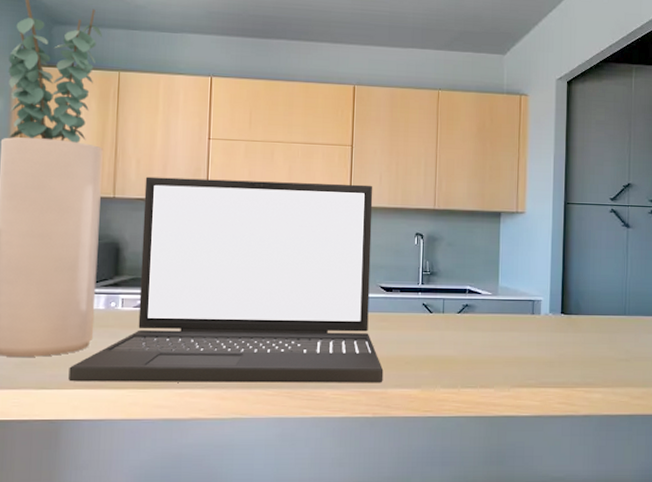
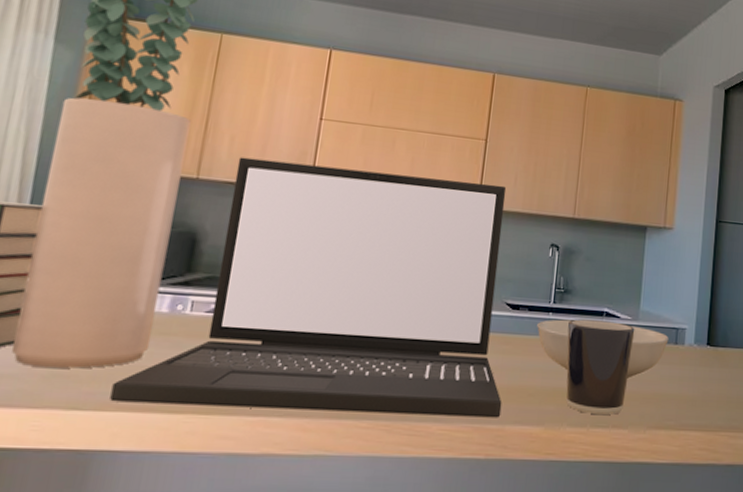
bowl: none [409,298,526,346] -> present [537,319,669,379]
mug: none [436,297,495,377] -> present [566,319,635,415]

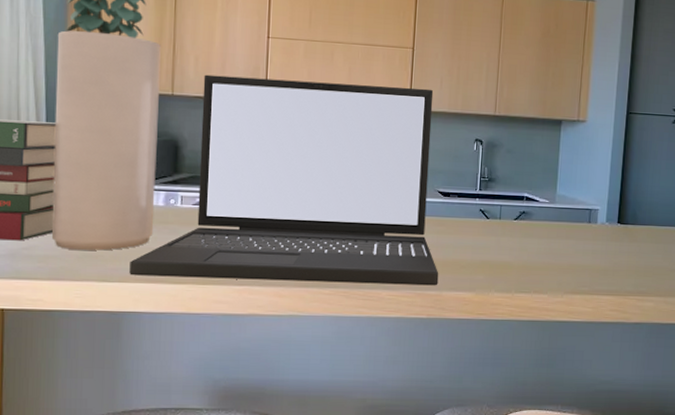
bowl: present [537,319,669,379] -> none [466,204,583,253]
mug: present [566,319,635,415] -> none [492,203,552,282]

